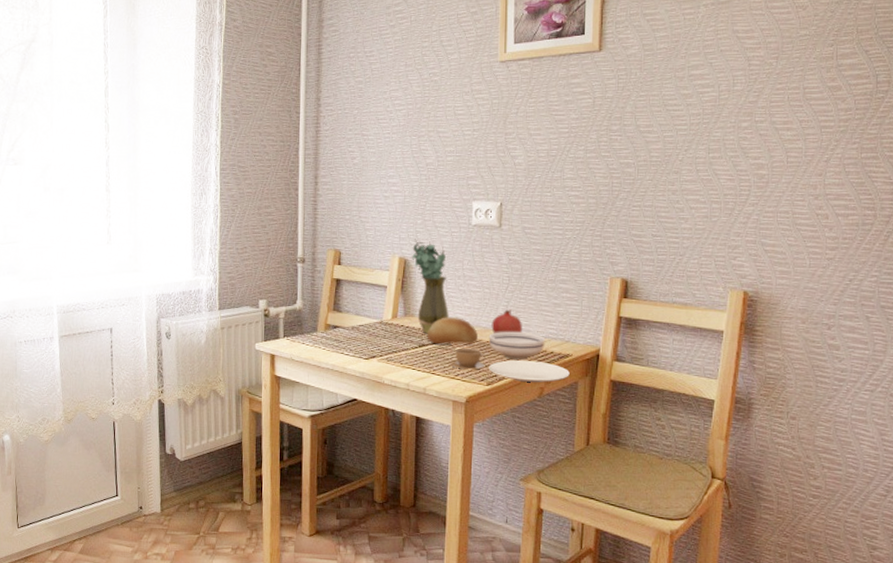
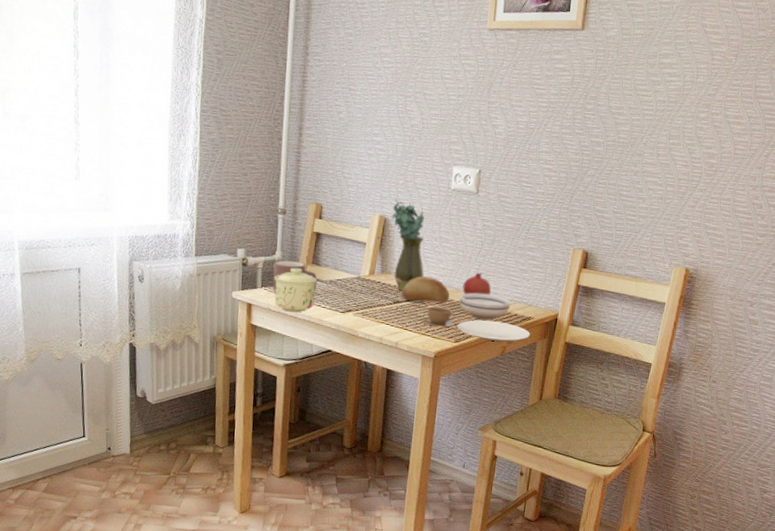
mug: none [294,309,339,345] -> present [272,260,317,296]
sugar bowl: none [295,315,339,361] -> present [274,267,317,312]

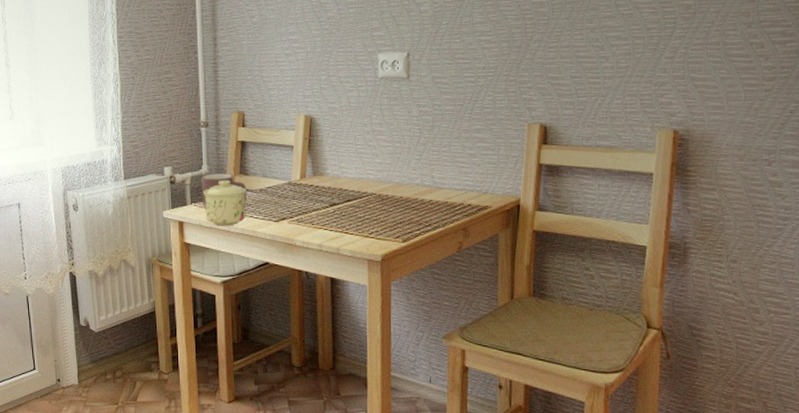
vase: present [392,198,425,291] -> none [318,95,359,192]
bread roll: present [401,276,450,304] -> none [337,174,390,203]
teacup: present [422,306,455,328] -> none [363,205,400,227]
plate: present [457,320,530,342] -> none [404,215,489,238]
bowl: present [459,293,511,320] -> none [402,185,462,214]
fruit: present [462,272,492,295] -> none [404,163,438,188]

